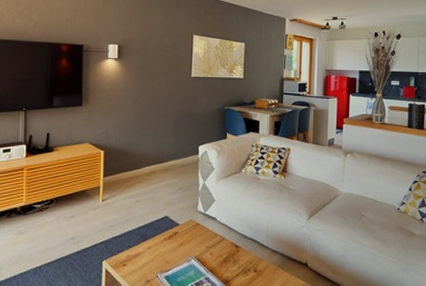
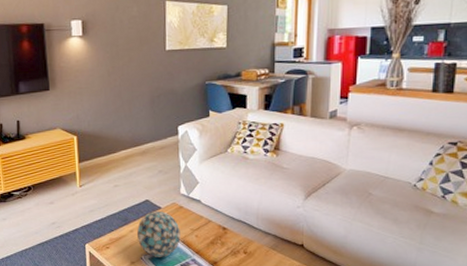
decorative ball: none [155,227,196,275] -> present [137,210,181,257]

